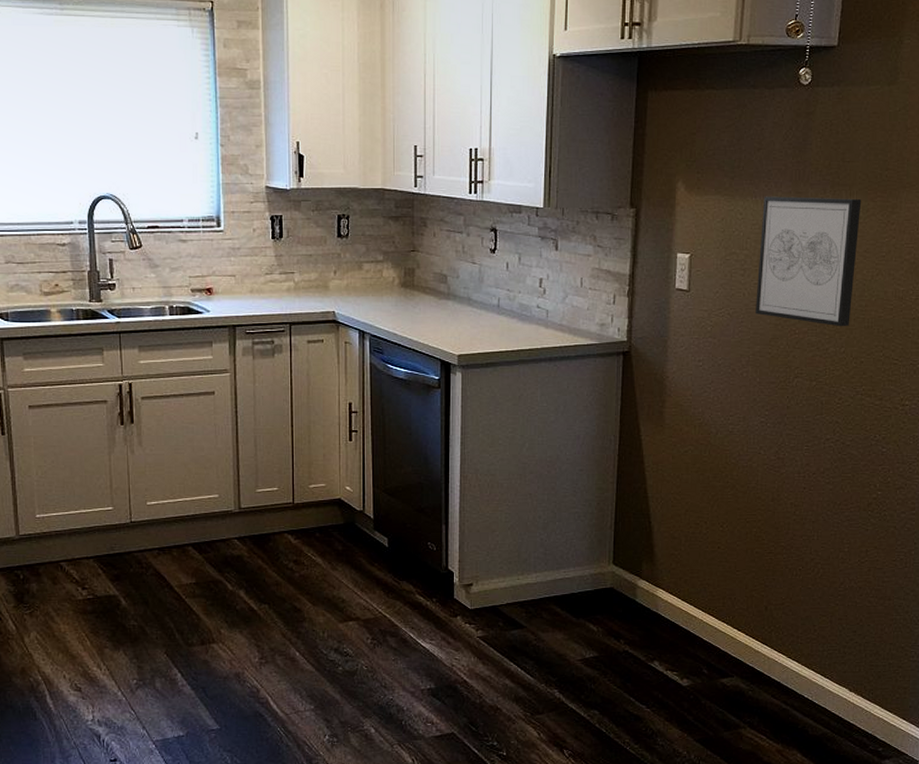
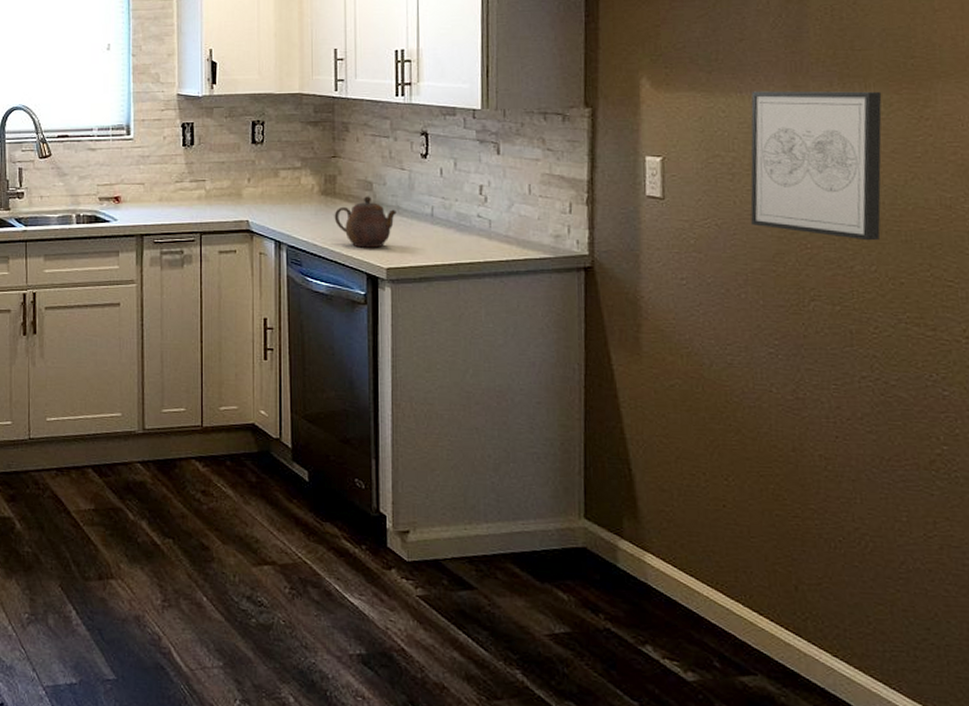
teapot: none [412,288,468,337] -> present [334,196,397,248]

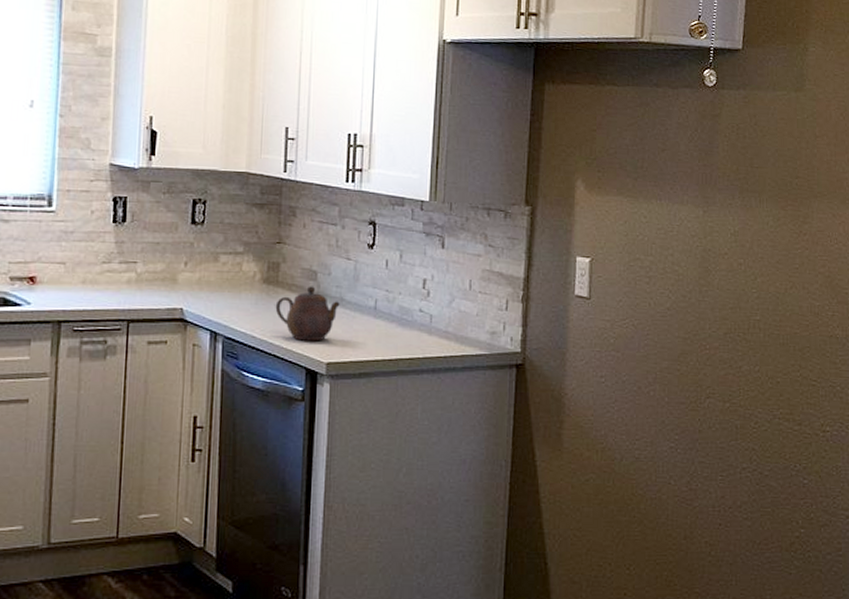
wall art: present [750,90,882,241] -> none [662,199,772,343]

